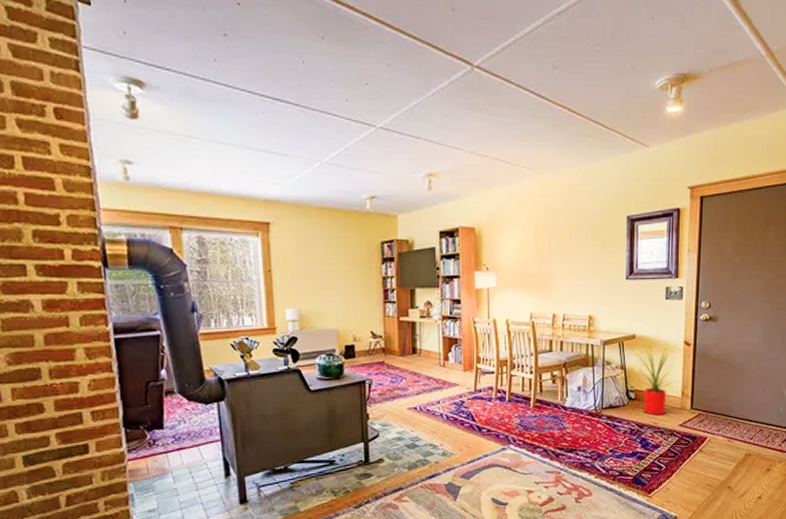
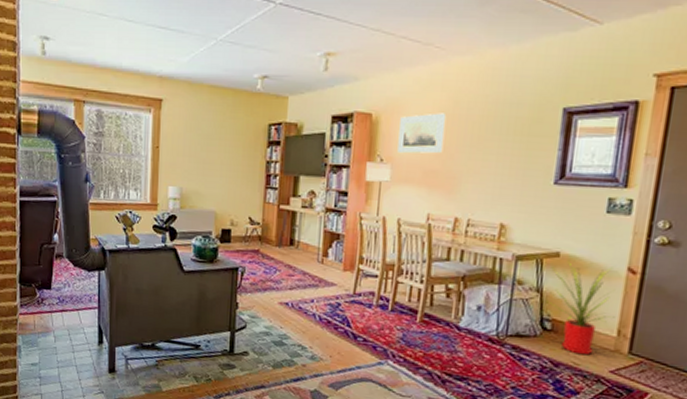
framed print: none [500,224,538,262] -> present [397,113,447,154]

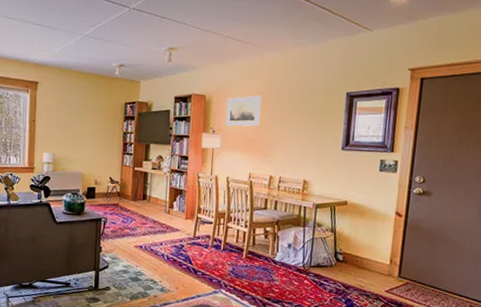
house plant: present [545,260,615,356] -> none [337,207,388,280]

